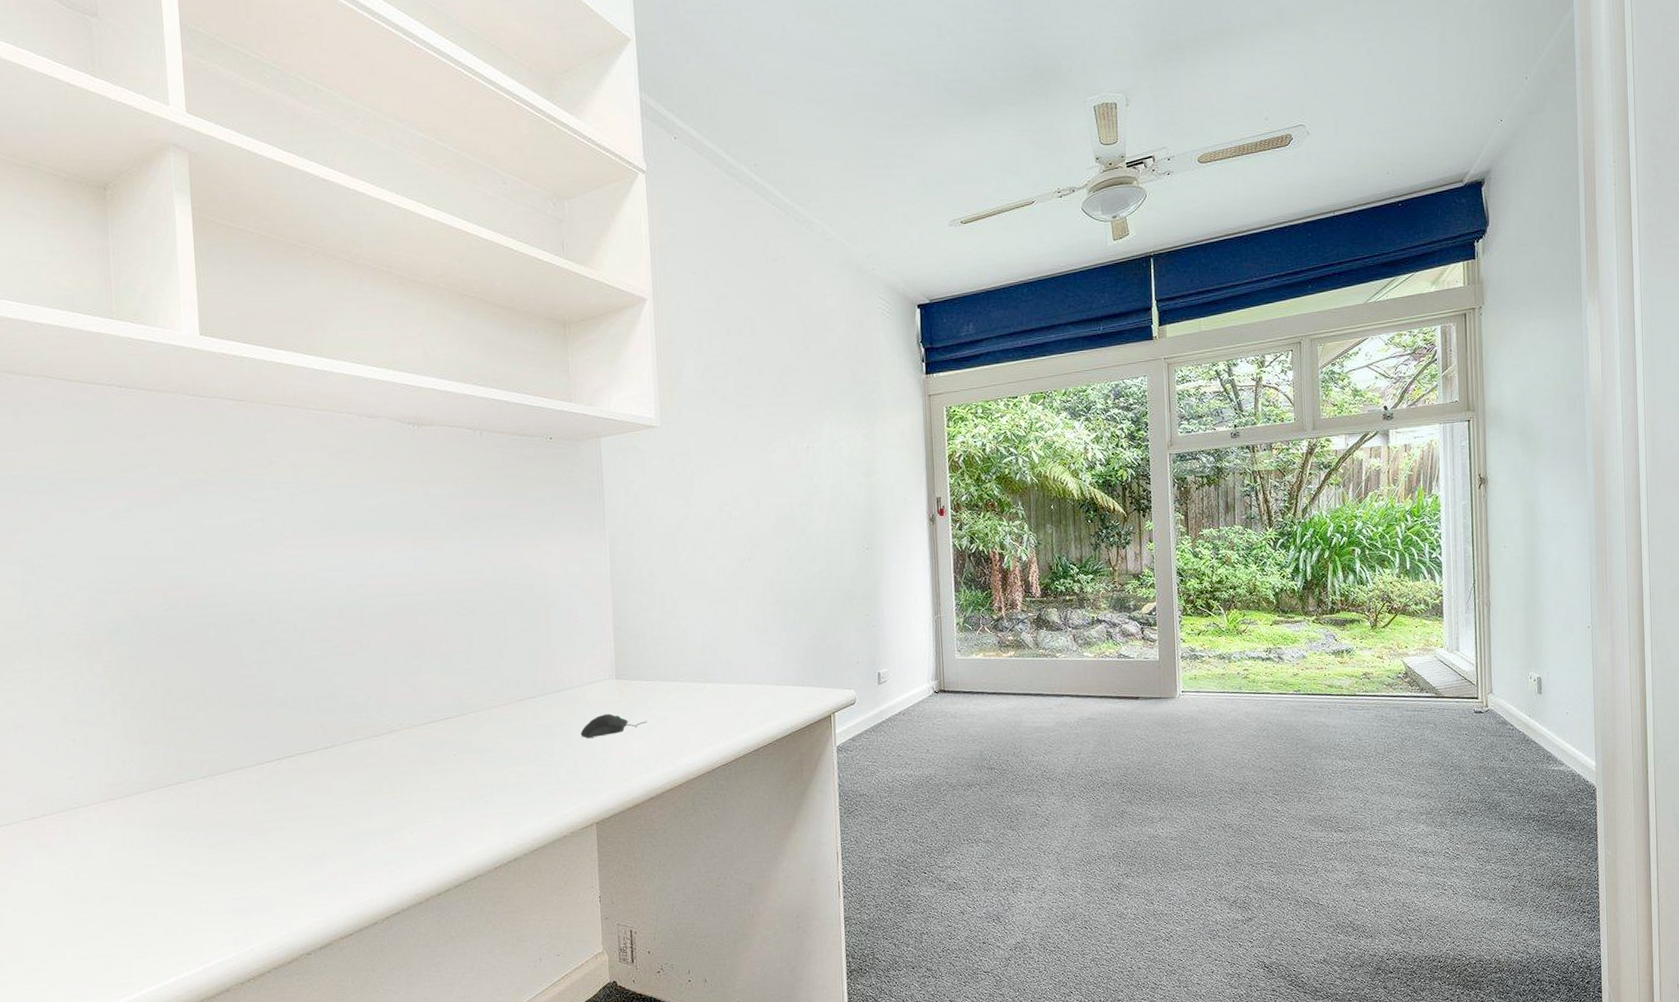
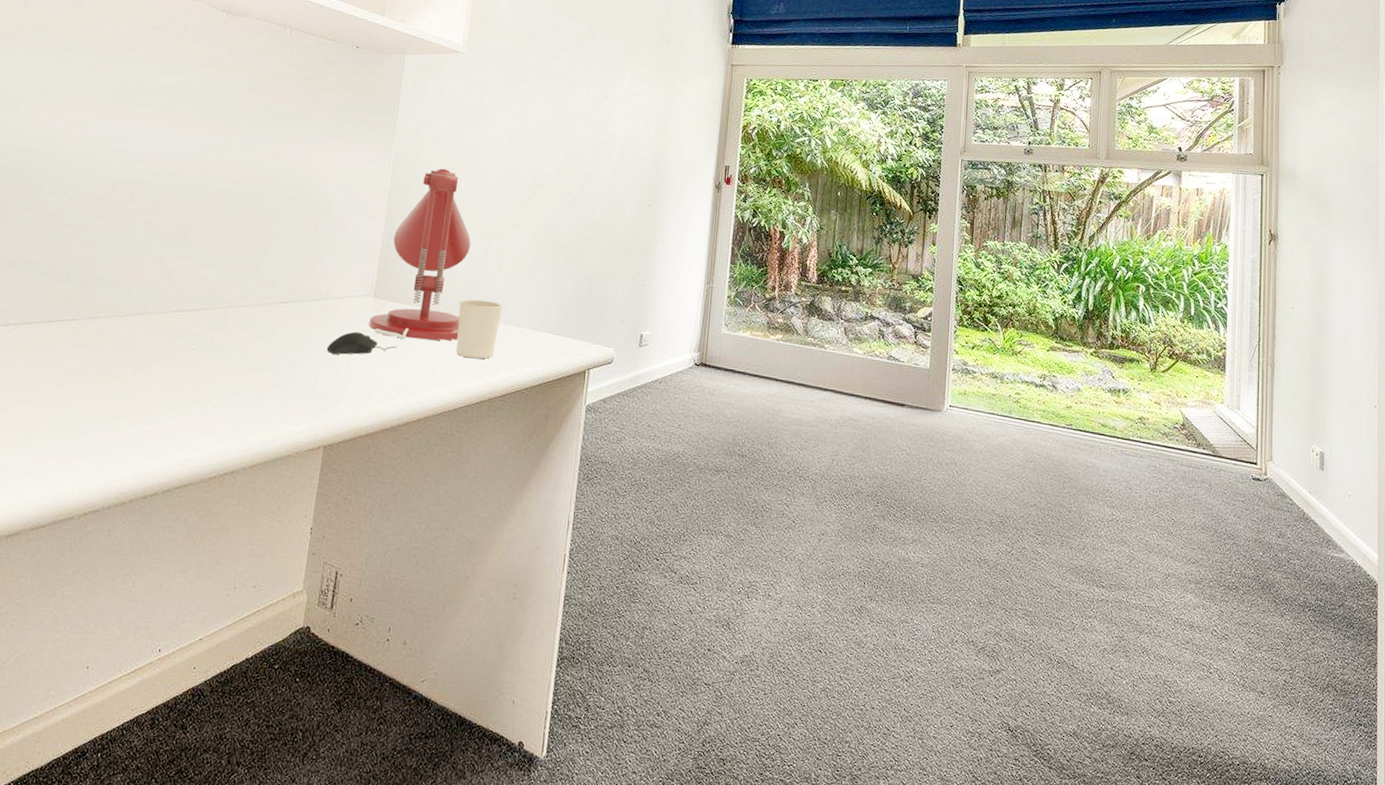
desk lamp: none [616,545,704,714] -> present [368,168,471,341]
mug: none [699,664,742,721] -> present [455,299,503,359]

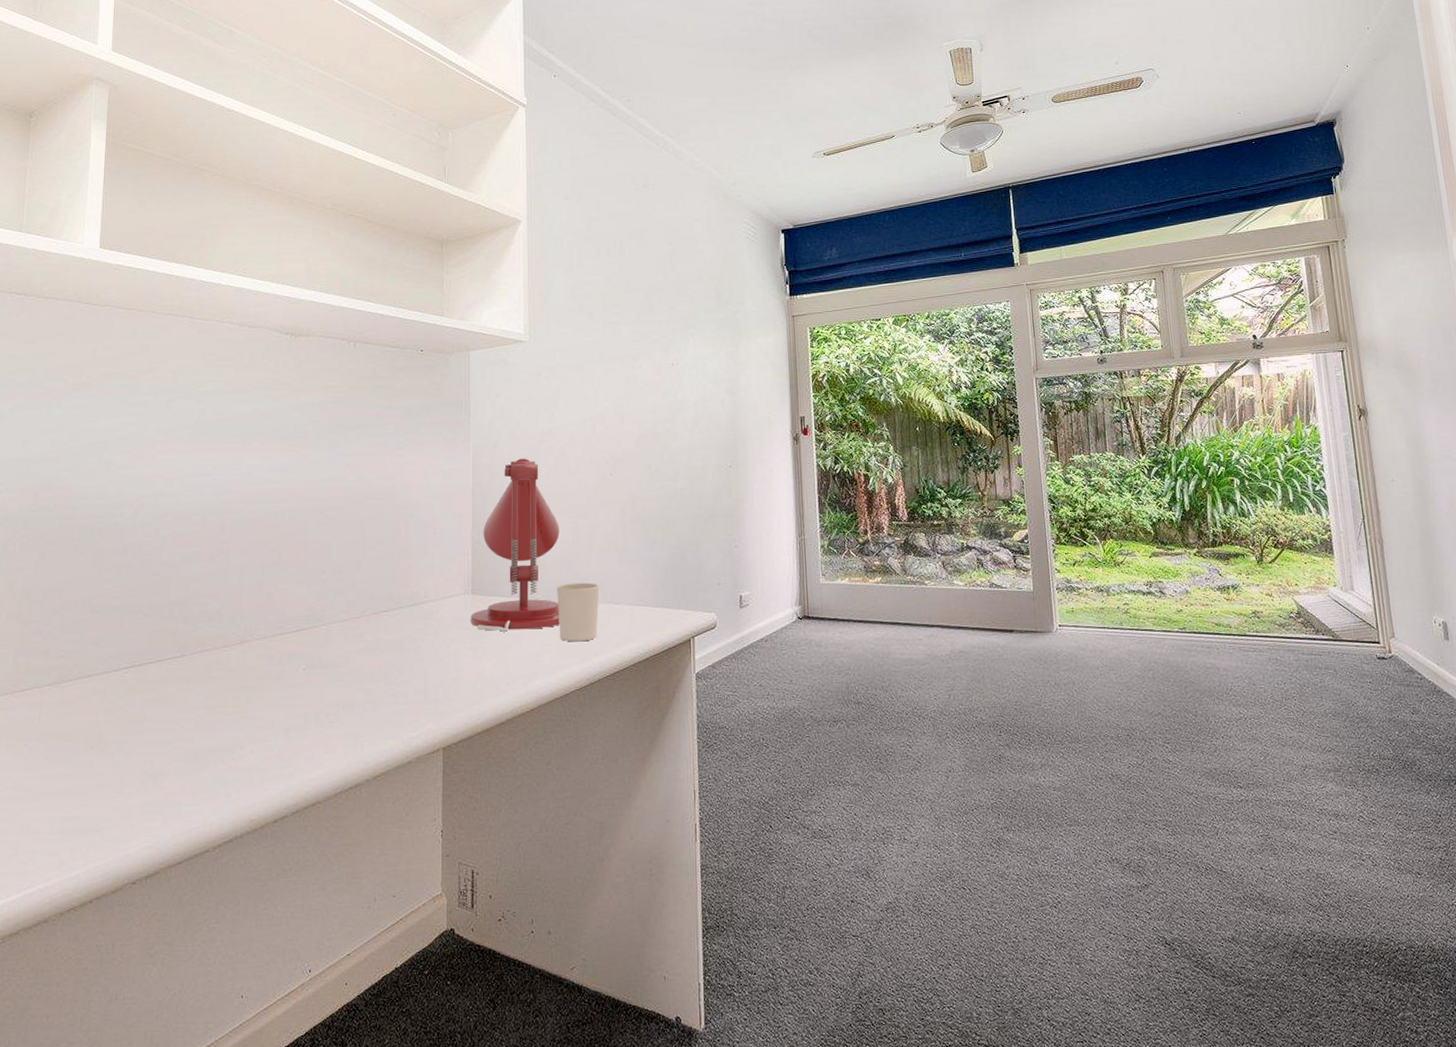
computer mouse: present [326,331,397,355] -> none [432,630,501,656]

